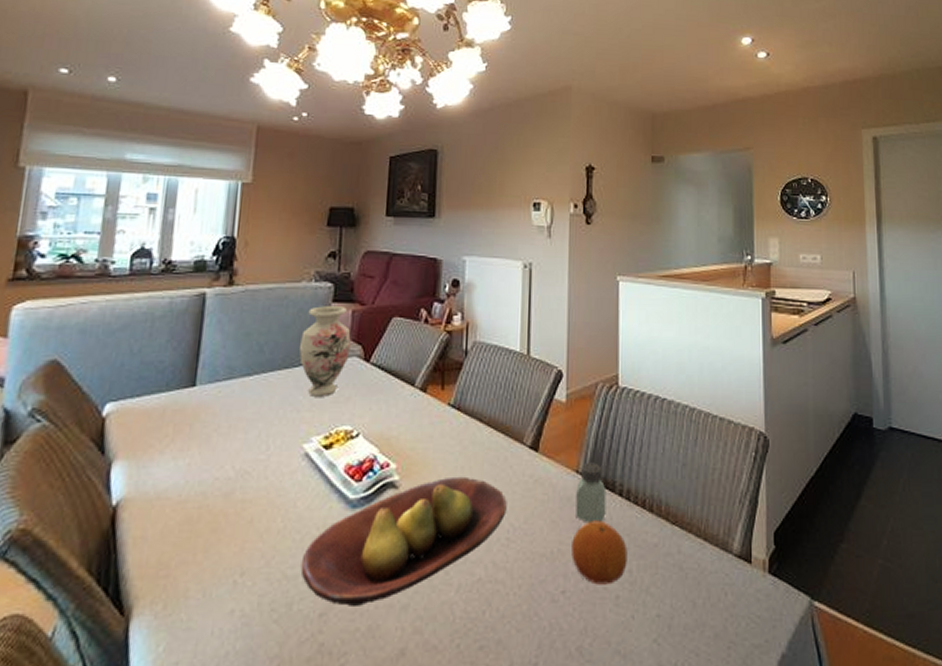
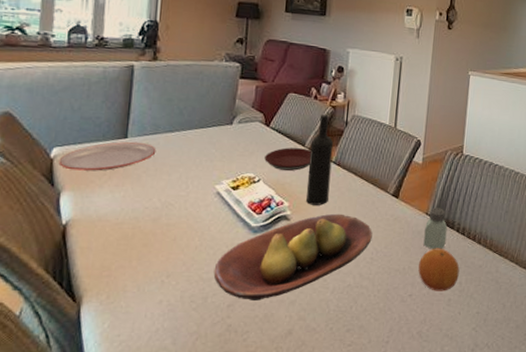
plate: none [111,390,231,432] -> present [58,141,157,172]
vase: present [298,306,351,397] -> none [212,81,255,151]
plate: none [364,389,423,419] -> present [264,148,311,171]
wine bottle: none [419,343,451,466] -> present [306,115,334,205]

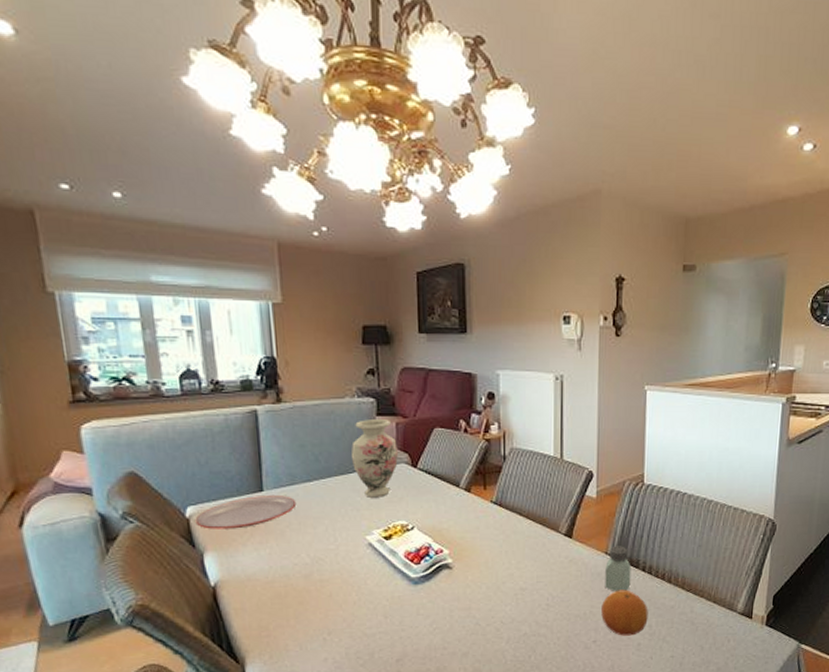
vase: none [212,81,255,151] -> present [350,420,398,498]
fruit bowl: present [213,213,373,300] -> none [377,558,546,654]
plate: present [264,148,311,171] -> none [416,490,467,515]
wine bottle: present [306,115,334,205] -> none [466,450,492,551]

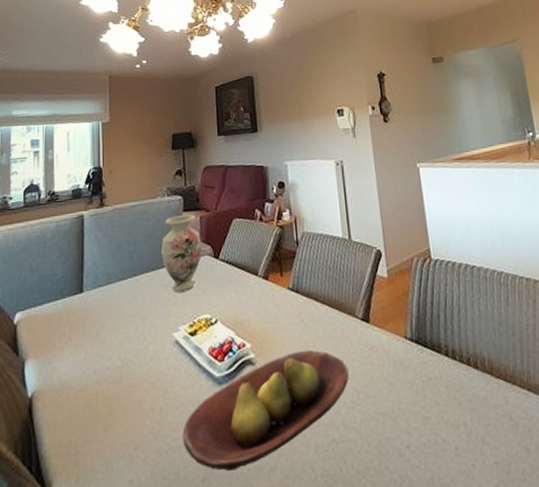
plate: present [195,494,297,529] -> none [21,295,111,335]
fruit bowl: none [377,558,546,654] -> present [182,349,349,471]
fruit: present [601,589,648,636] -> none [409,379,462,438]
saltshaker: present [605,546,631,592] -> none [407,328,436,383]

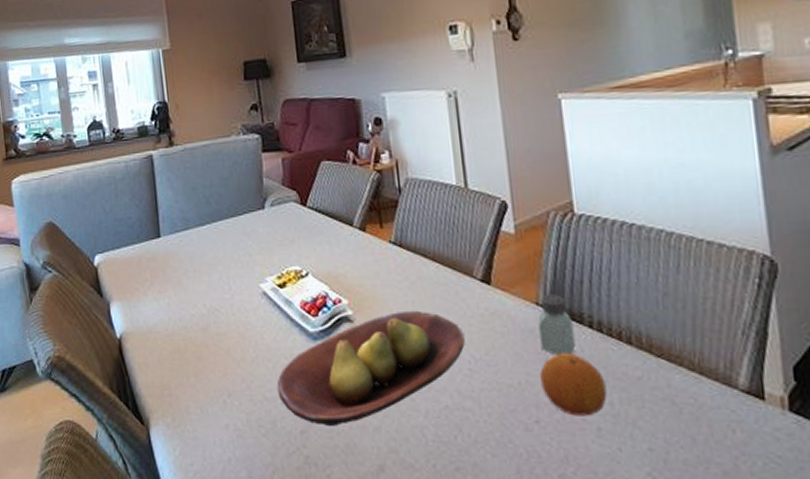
vase: present [160,214,202,292] -> none [239,155,287,241]
saltshaker: none [407,328,436,383] -> present [538,294,576,356]
fruit: none [409,379,462,438] -> present [540,352,607,416]

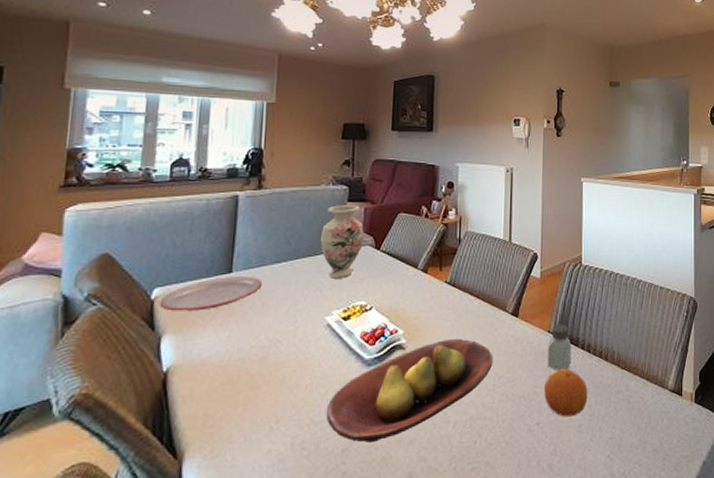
plate: none [102,240,191,278] -> present [159,276,263,311]
vase: none [239,155,287,241] -> present [320,205,364,279]

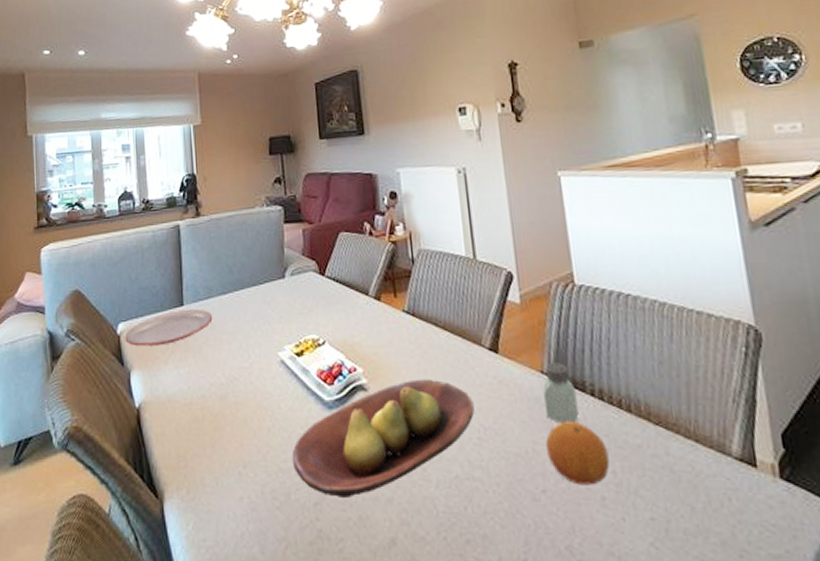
vase: present [320,205,364,279] -> none [261,227,306,310]

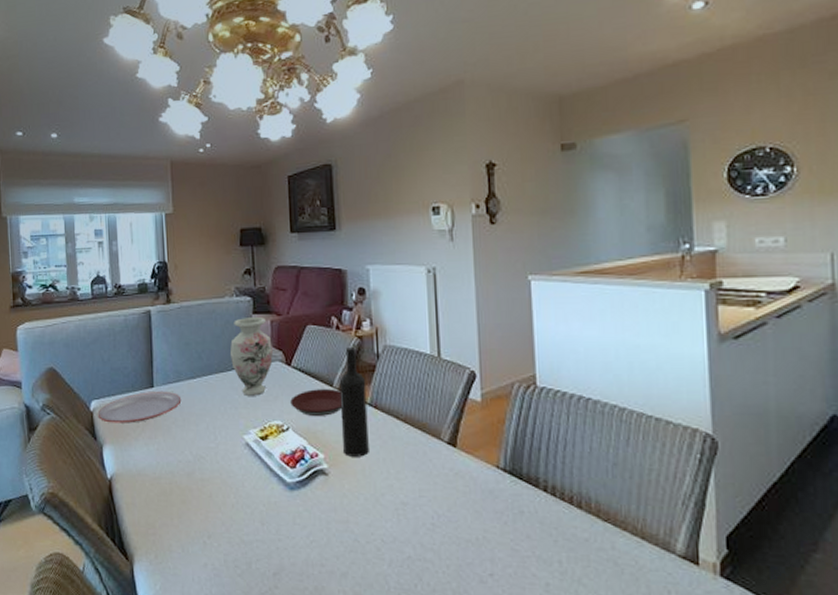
vase: none [261,227,306,310] -> present [229,317,273,396]
fruit bowl: present [292,378,475,498] -> none [254,467,430,570]
plate: none [325,298,379,328] -> present [290,389,342,416]
wine bottle: none [374,253,409,369] -> present [339,348,369,457]
saltshaker: present [543,362,579,424] -> none [498,459,531,516]
fruit: present [546,421,610,485] -> none [497,513,556,572]

